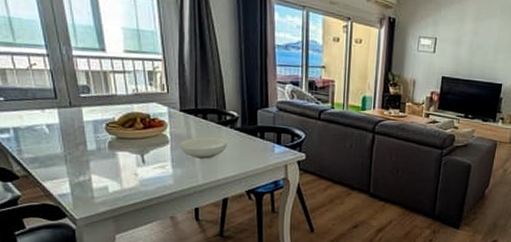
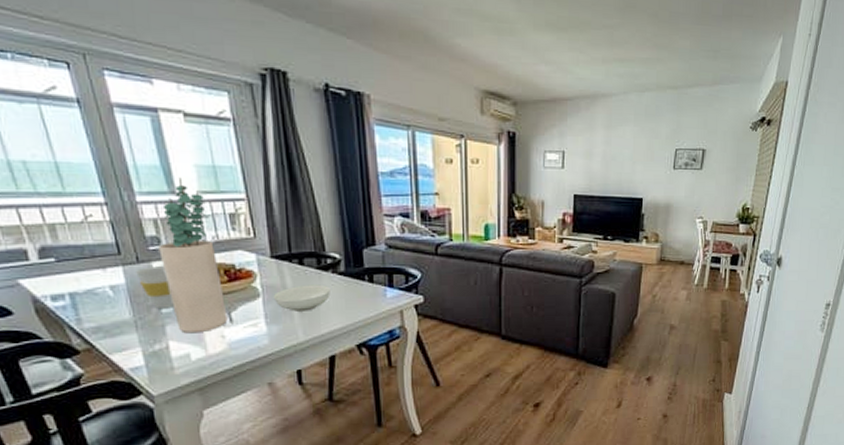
cup: none [68,110,98,147] -> present [136,265,174,308]
vase: none [88,37,141,170] -> present [158,177,228,334]

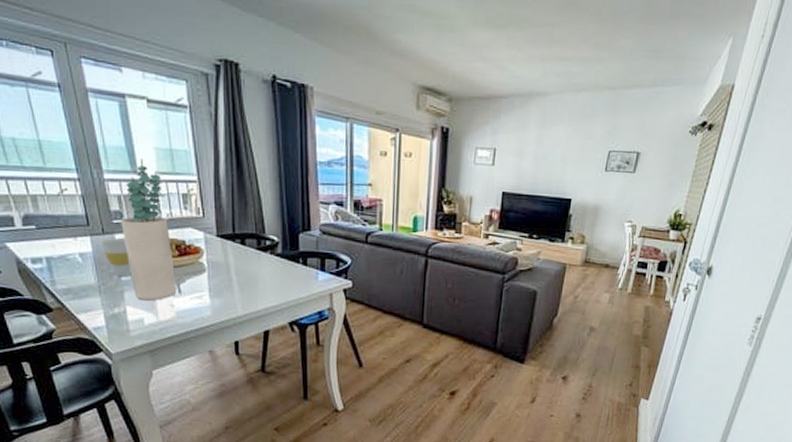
bowl: present [273,284,332,312] -> none [217,263,269,288]

